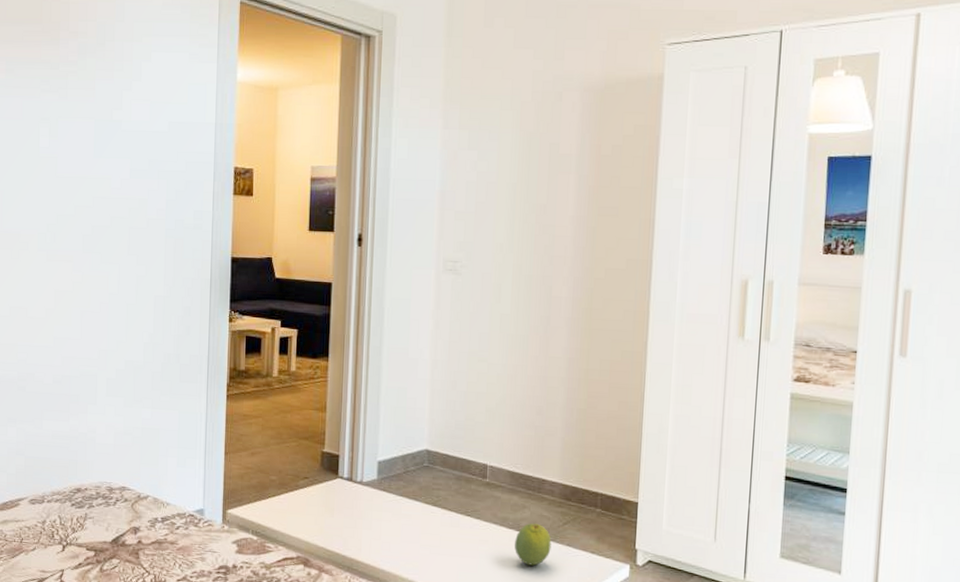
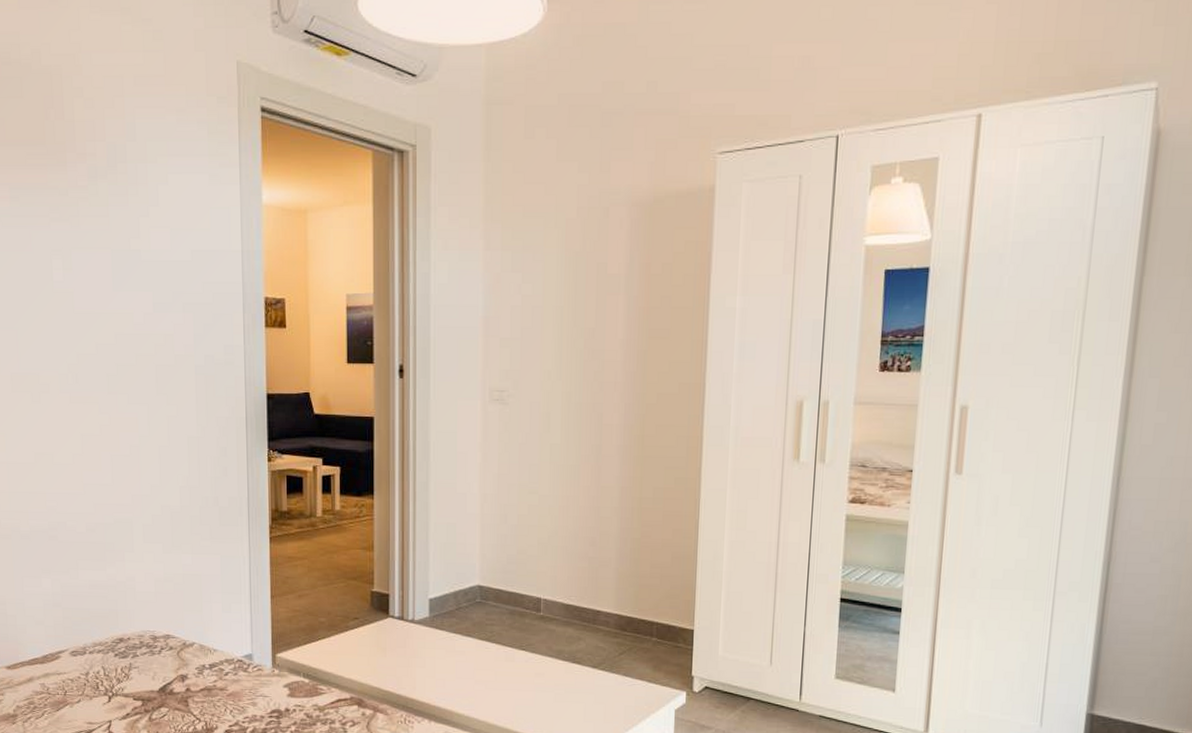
fruit: present [515,523,552,566] -> none [571,654,608,697]

